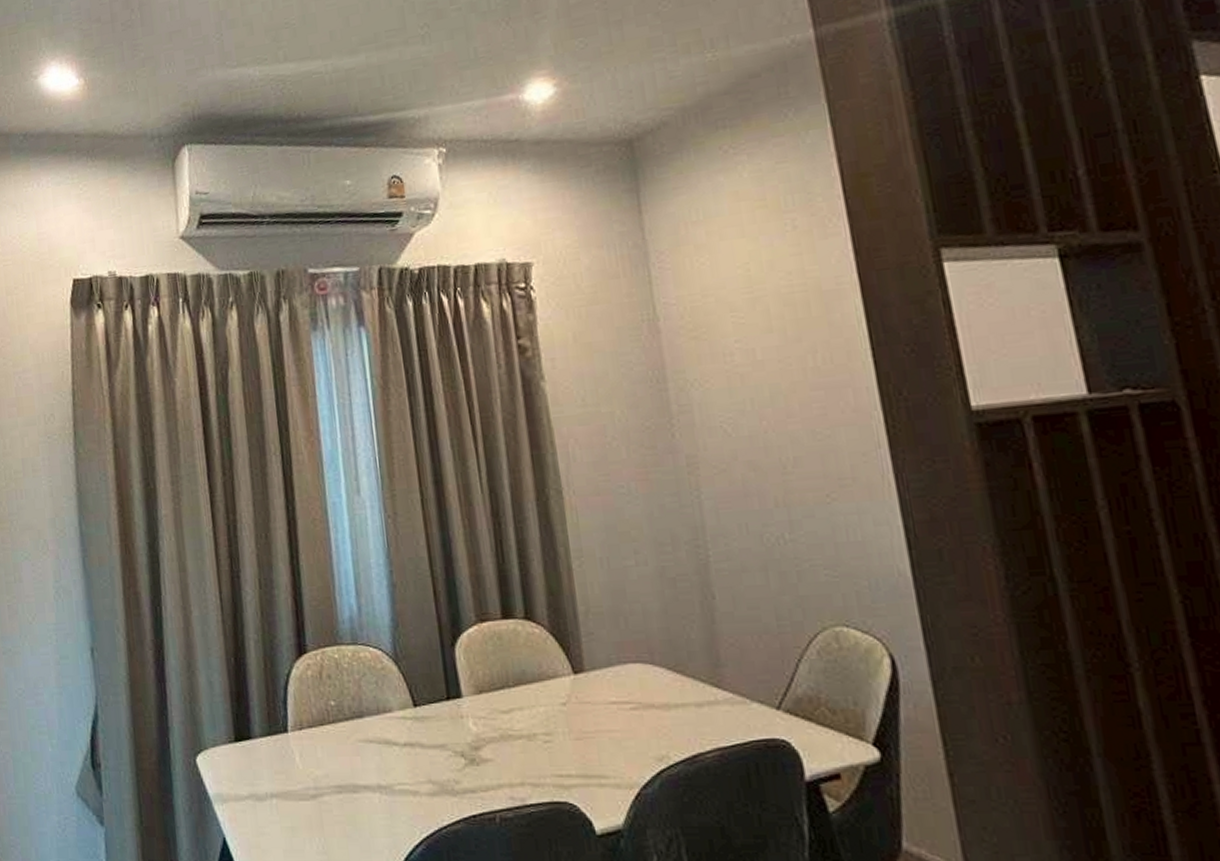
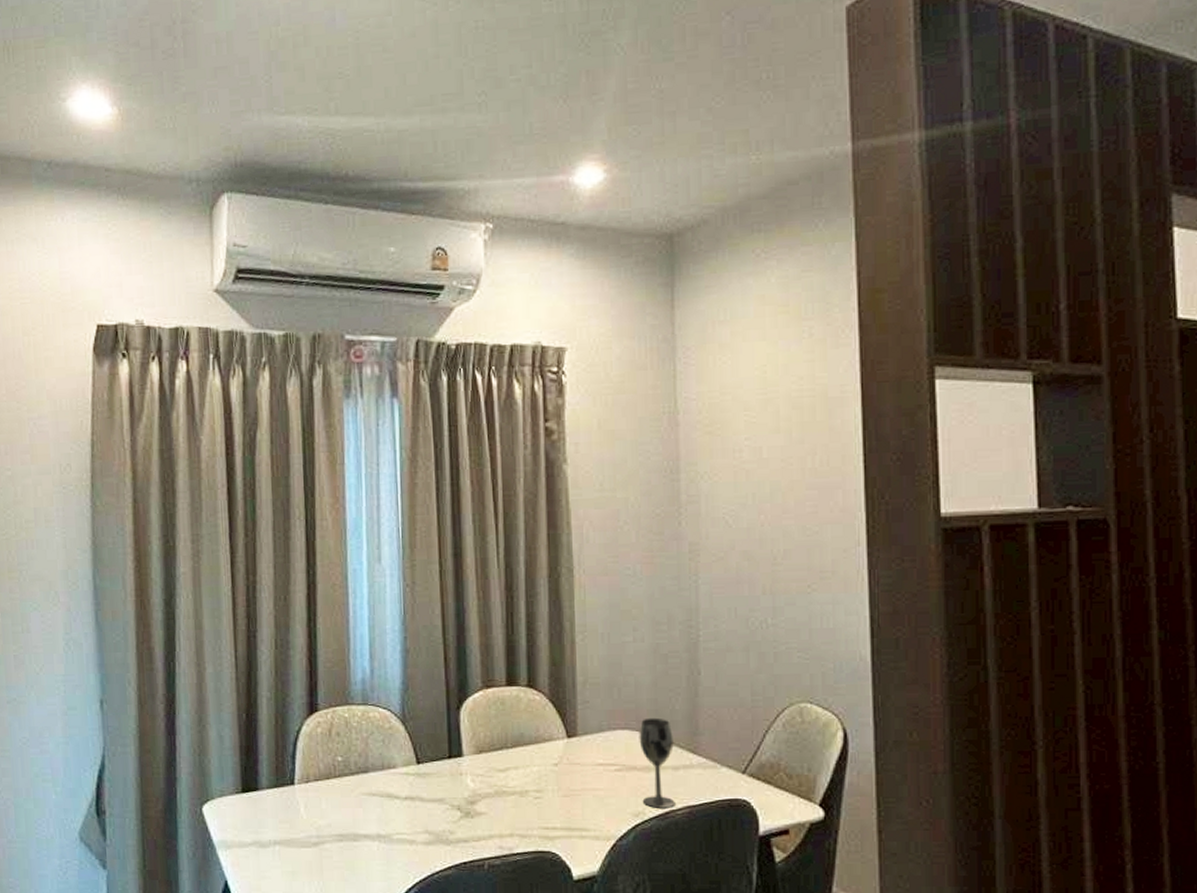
wine glass: none [652,648,703,751] -> present [639,717,675,808]

